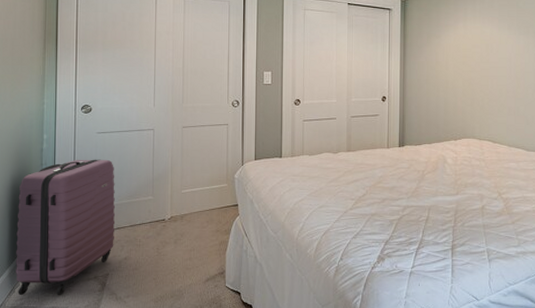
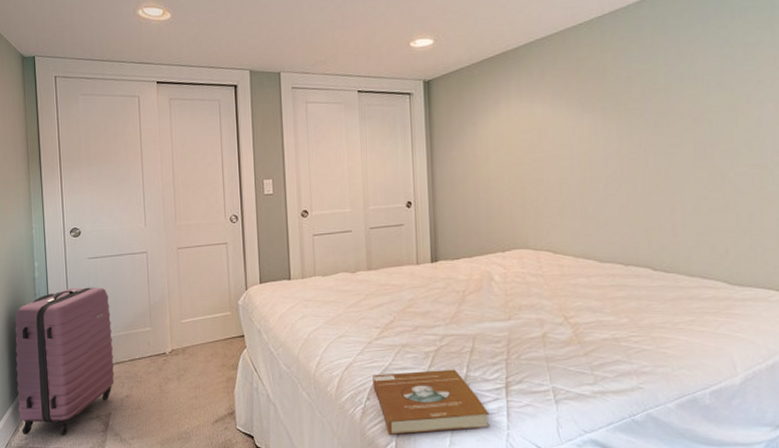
book: none [346,234,438,289] -> present [373,369,490,435]

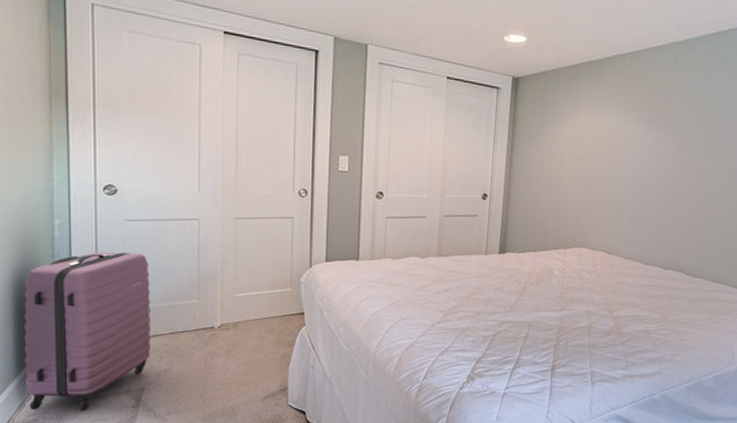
book: present [373,369,490,435] -> none [431,352,535,411]

